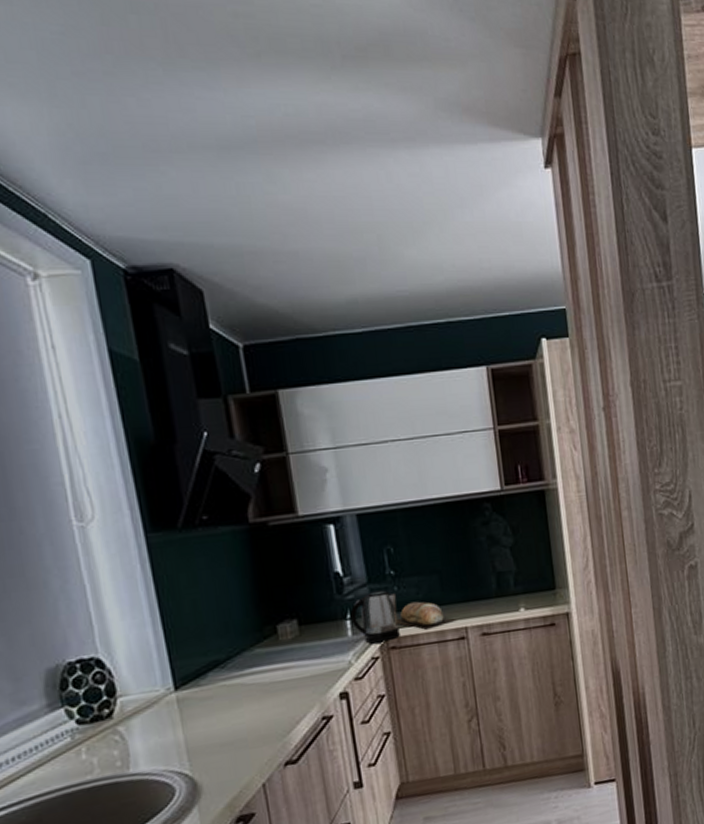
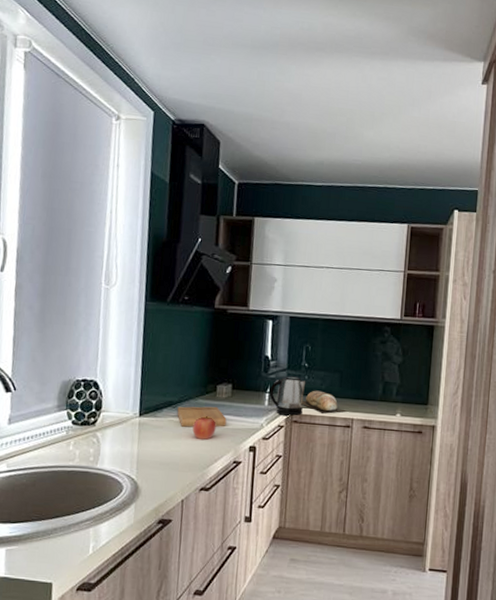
cutting board: none [227,652,301,690] -> present [177,406,227,427]
fruit: none [255,667,289,701] -> present [192,415,216,440]

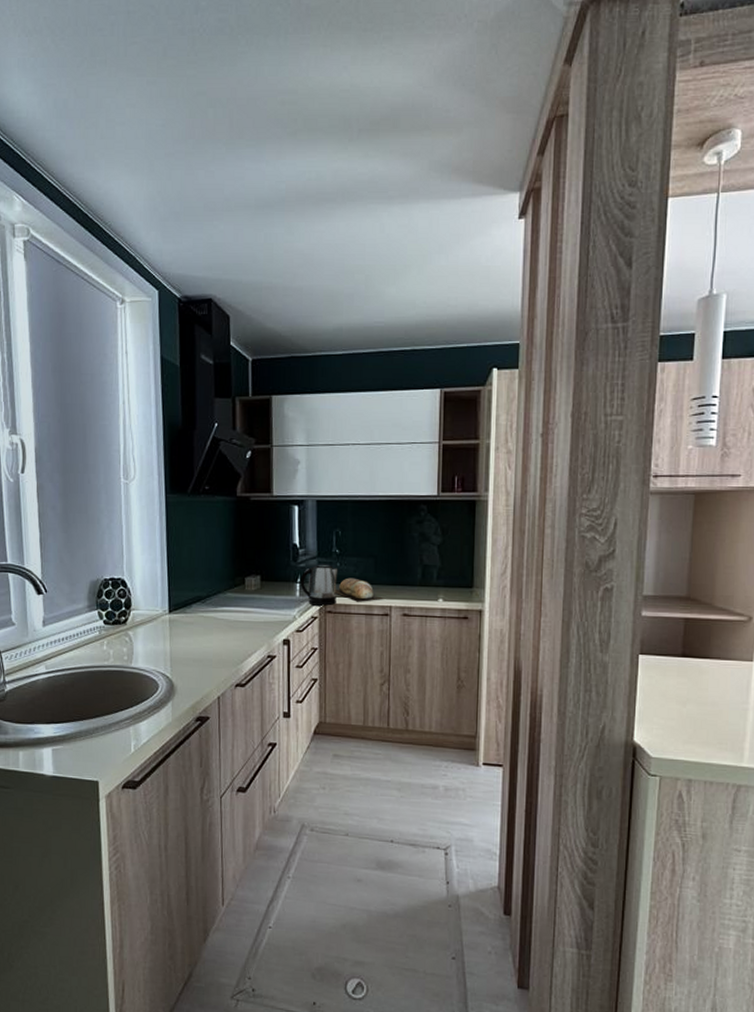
cutting board: present [177,406,227,427] -> none [206,599,258,622]
fruit: present [192,415,216,440] -> none [223,609,247,634]

